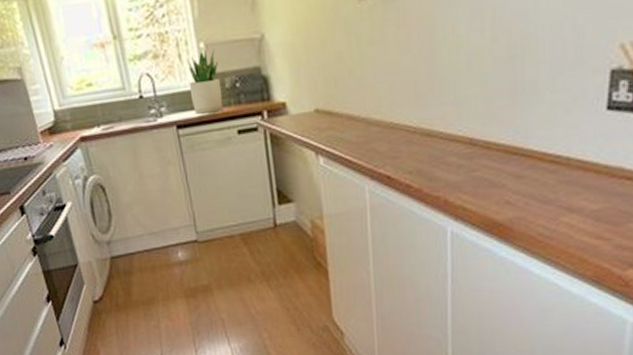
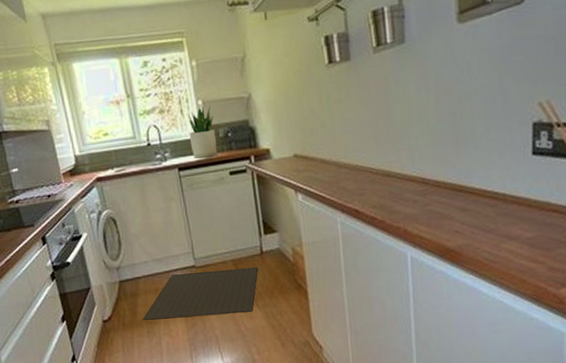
doormat: none [138,242,271,301] -> present [143,267,258,320]

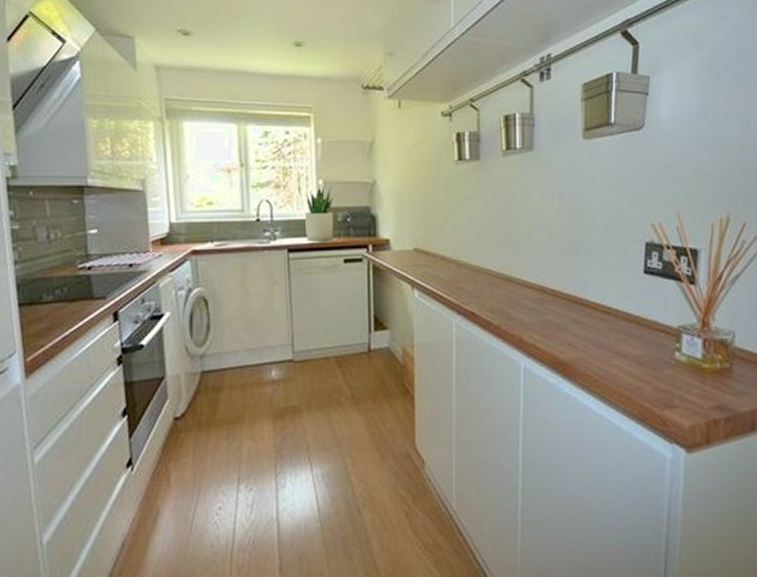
doormat: present [143,267,258,320] -> none [223,366,363,420]

